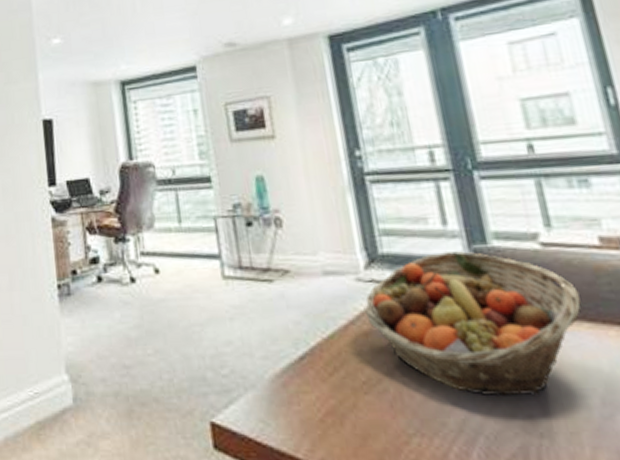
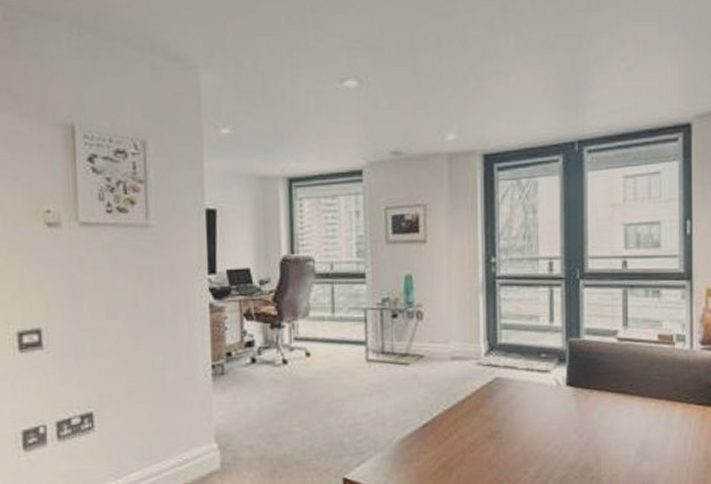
fruit basket: present [365,251,581,397] -> none [481,343,637,451]

